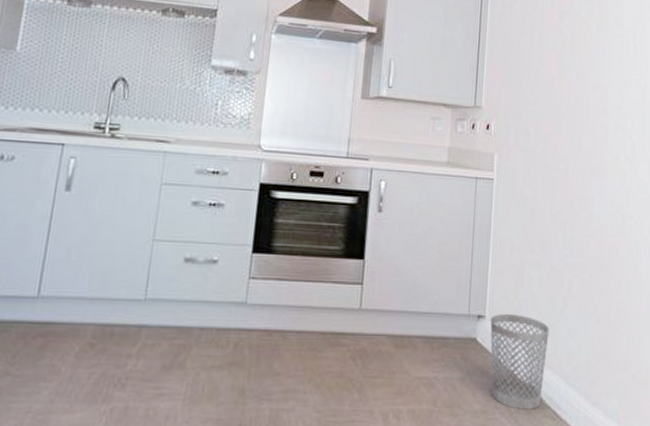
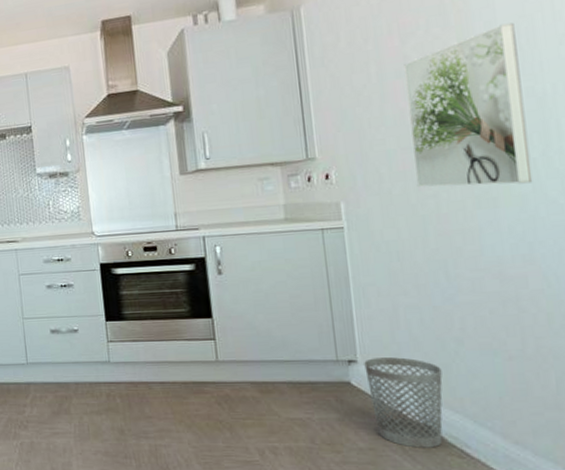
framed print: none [553,23,634,162] -> present [404,22,533,188]

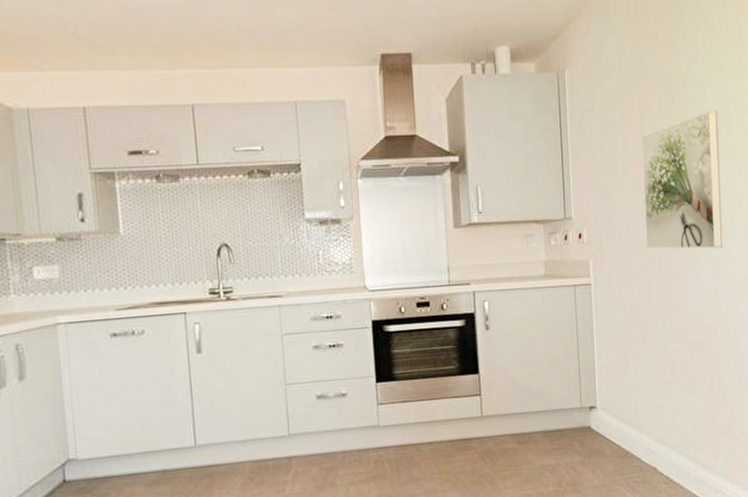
wastebasket: present [364,357,443,448] -> none [602,401,657,480]

